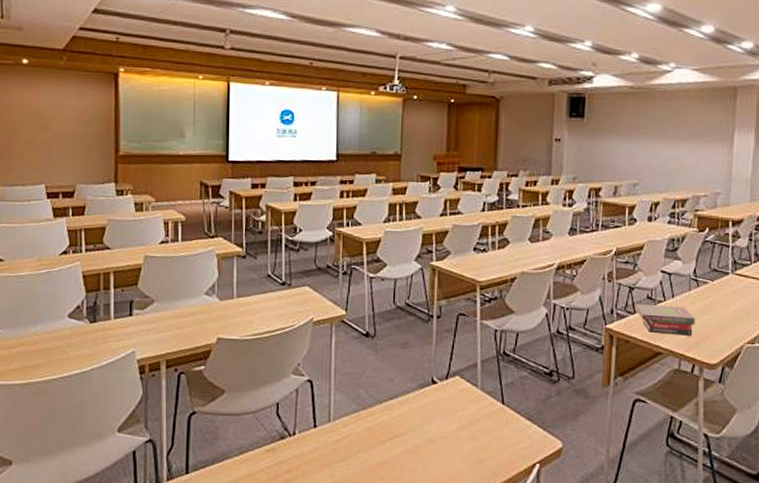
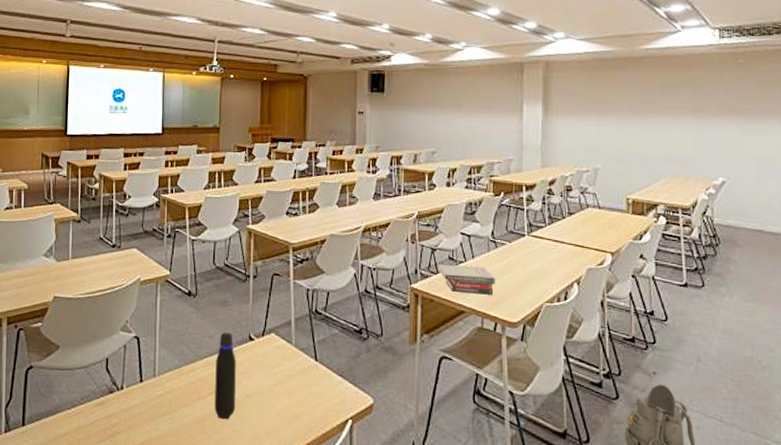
water bottle: none [394,375,418,466] -> present [214,332,236,420]

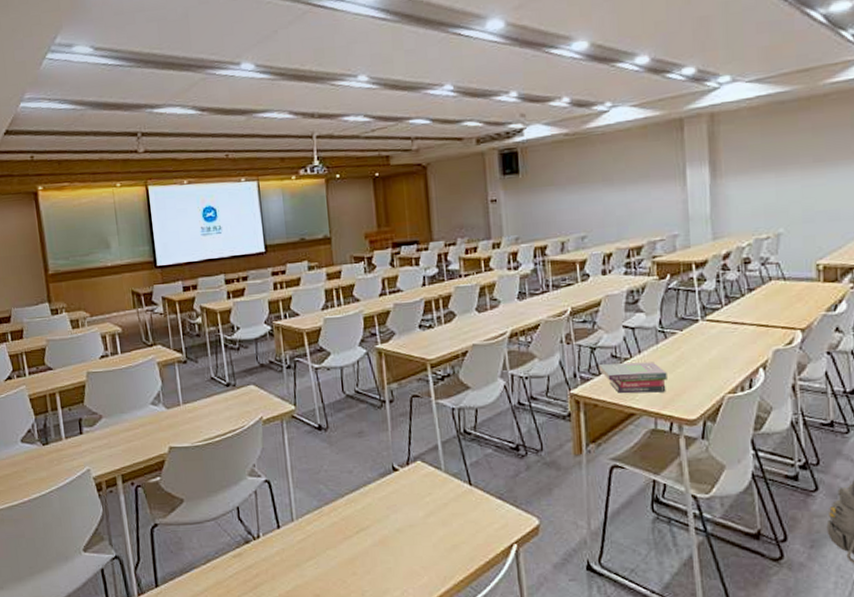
water bottle: present [214,332,236,420] -> none [358,465,387,558]

